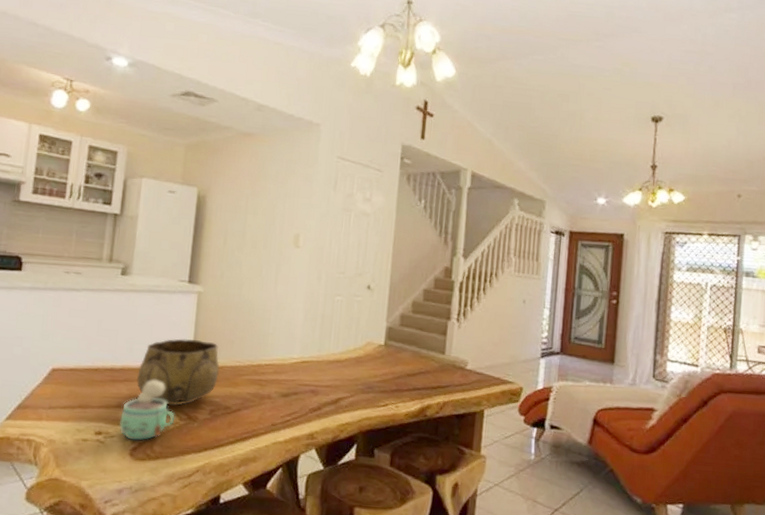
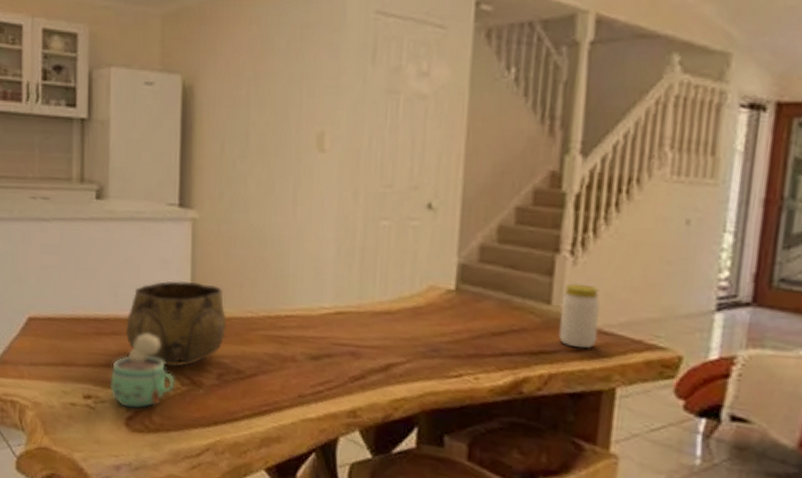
jar: none [449,340,474,384] -> present [558,283,600,349]

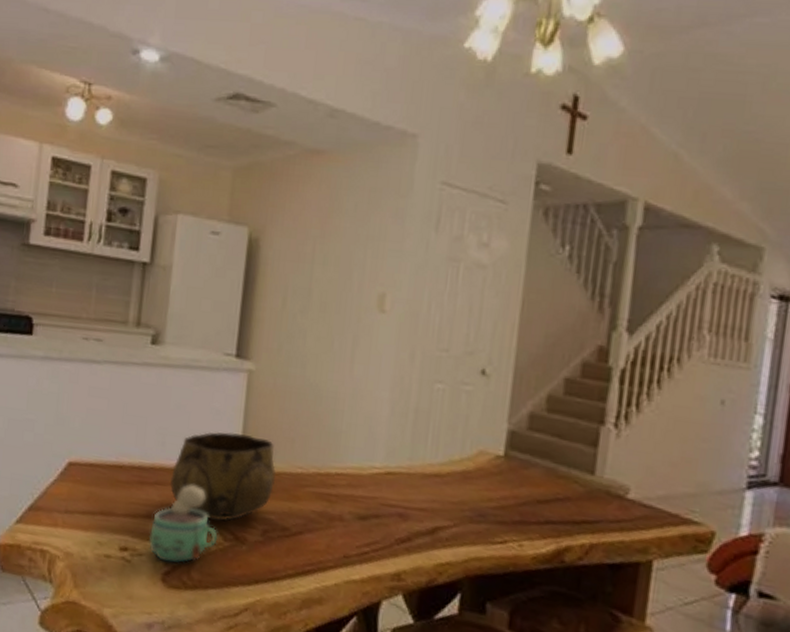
jar: present [558,283,600,349] -> none [600,455,640,520]

